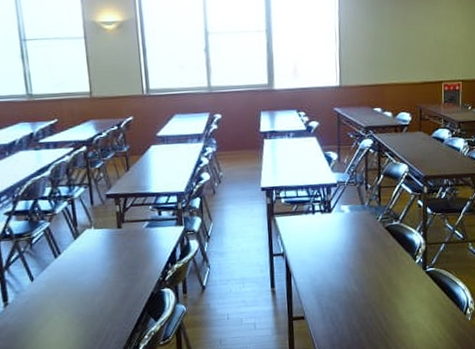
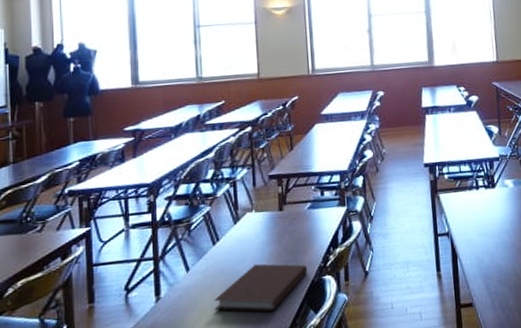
notebook: none [59,276,148,319] -> present [214,264,308,313]

